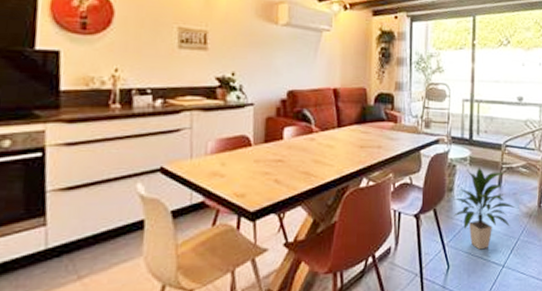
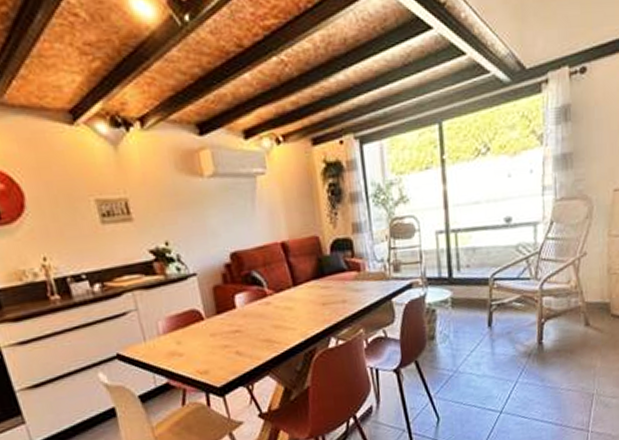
indoor plant: present [454,167,516,250] -> none [437,308,511,398]

